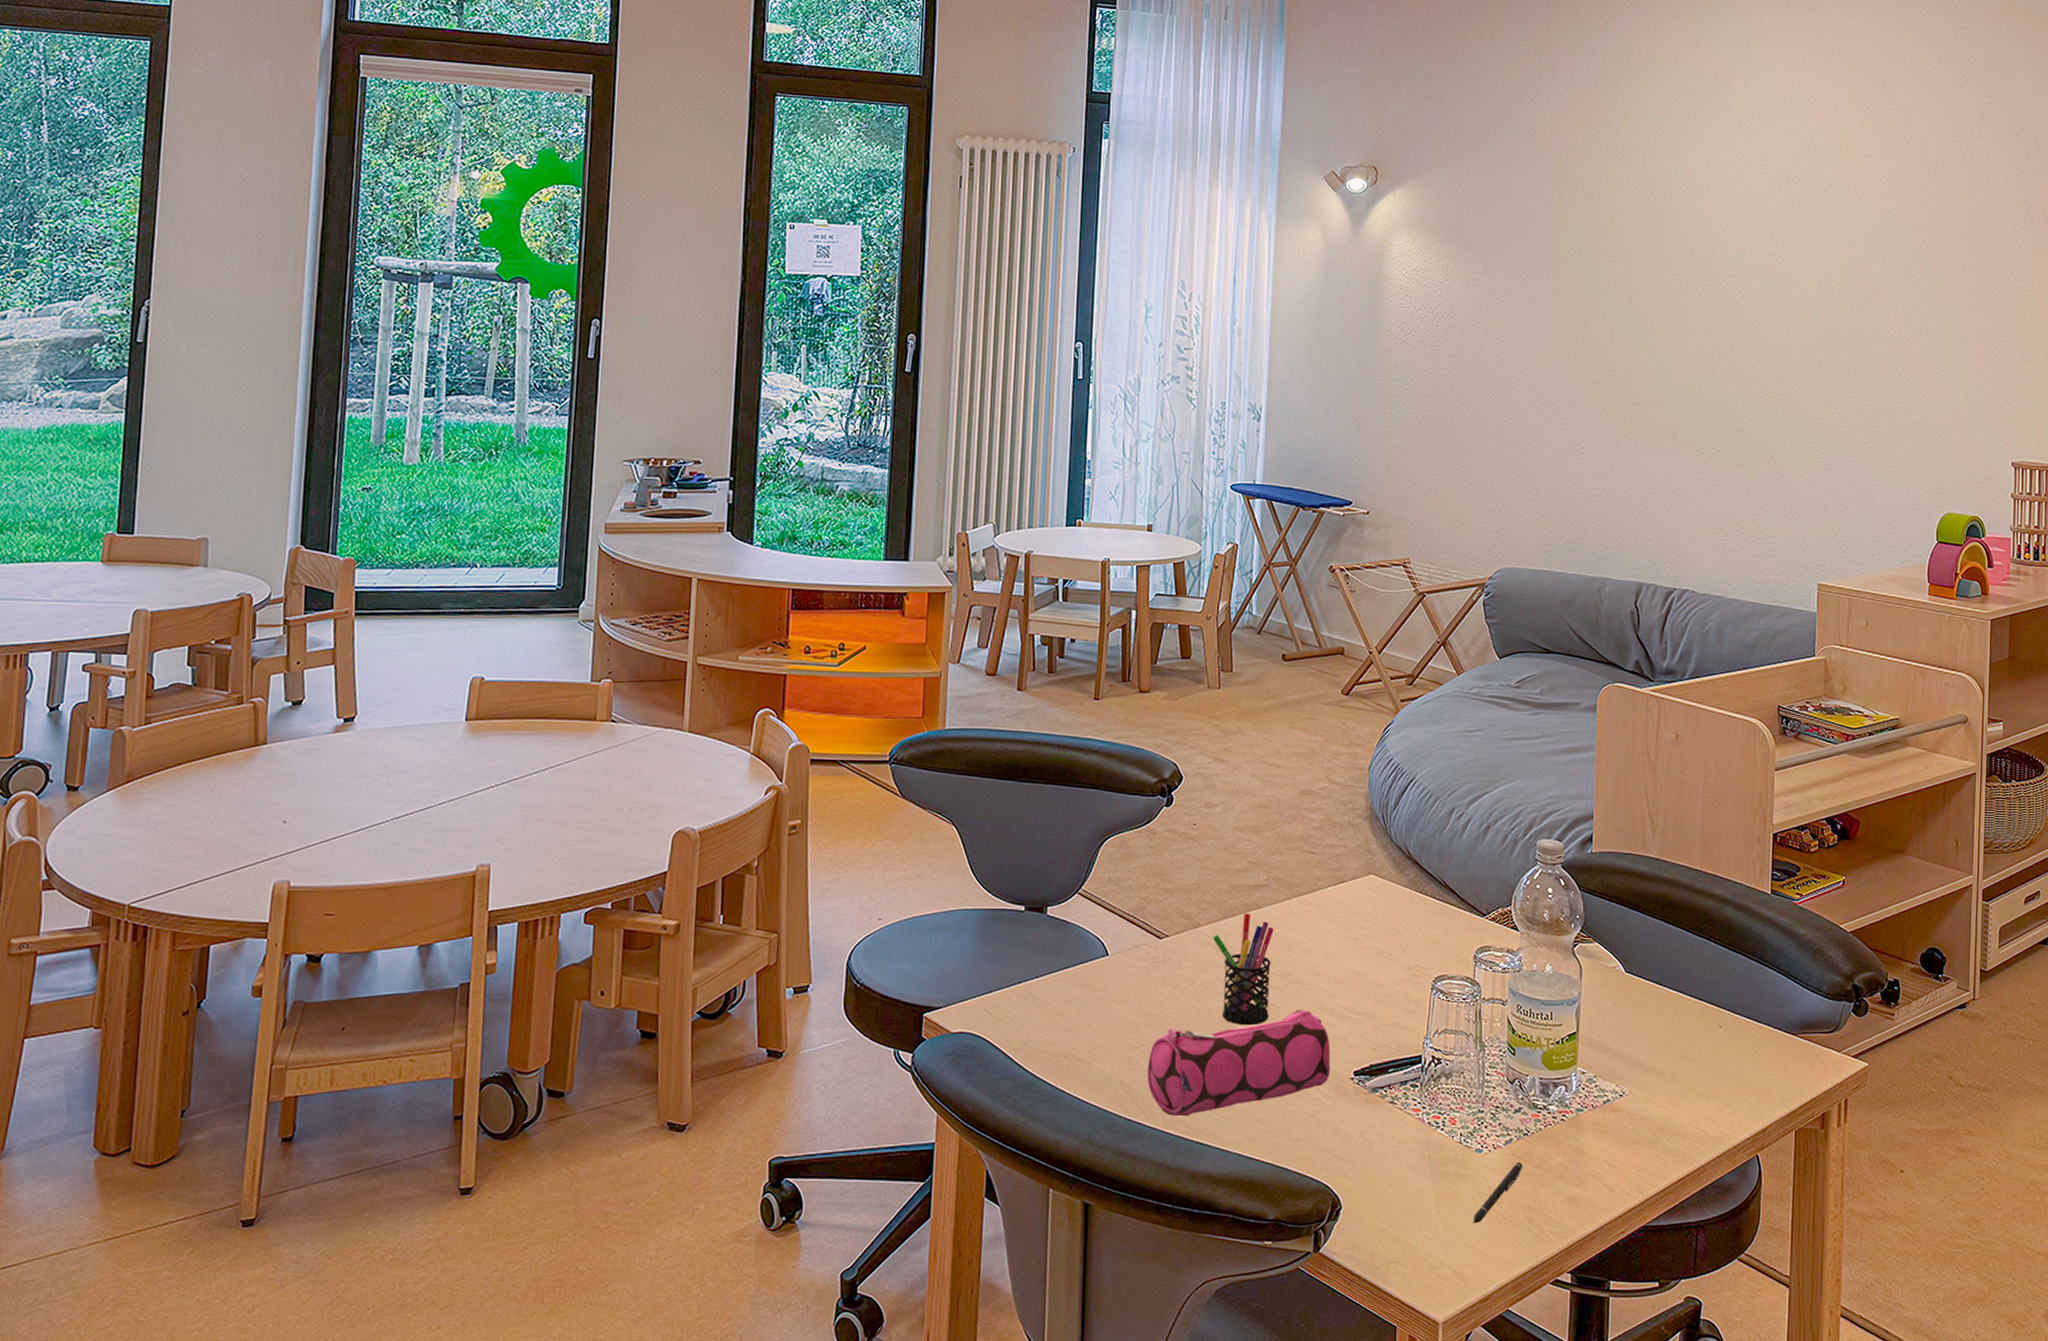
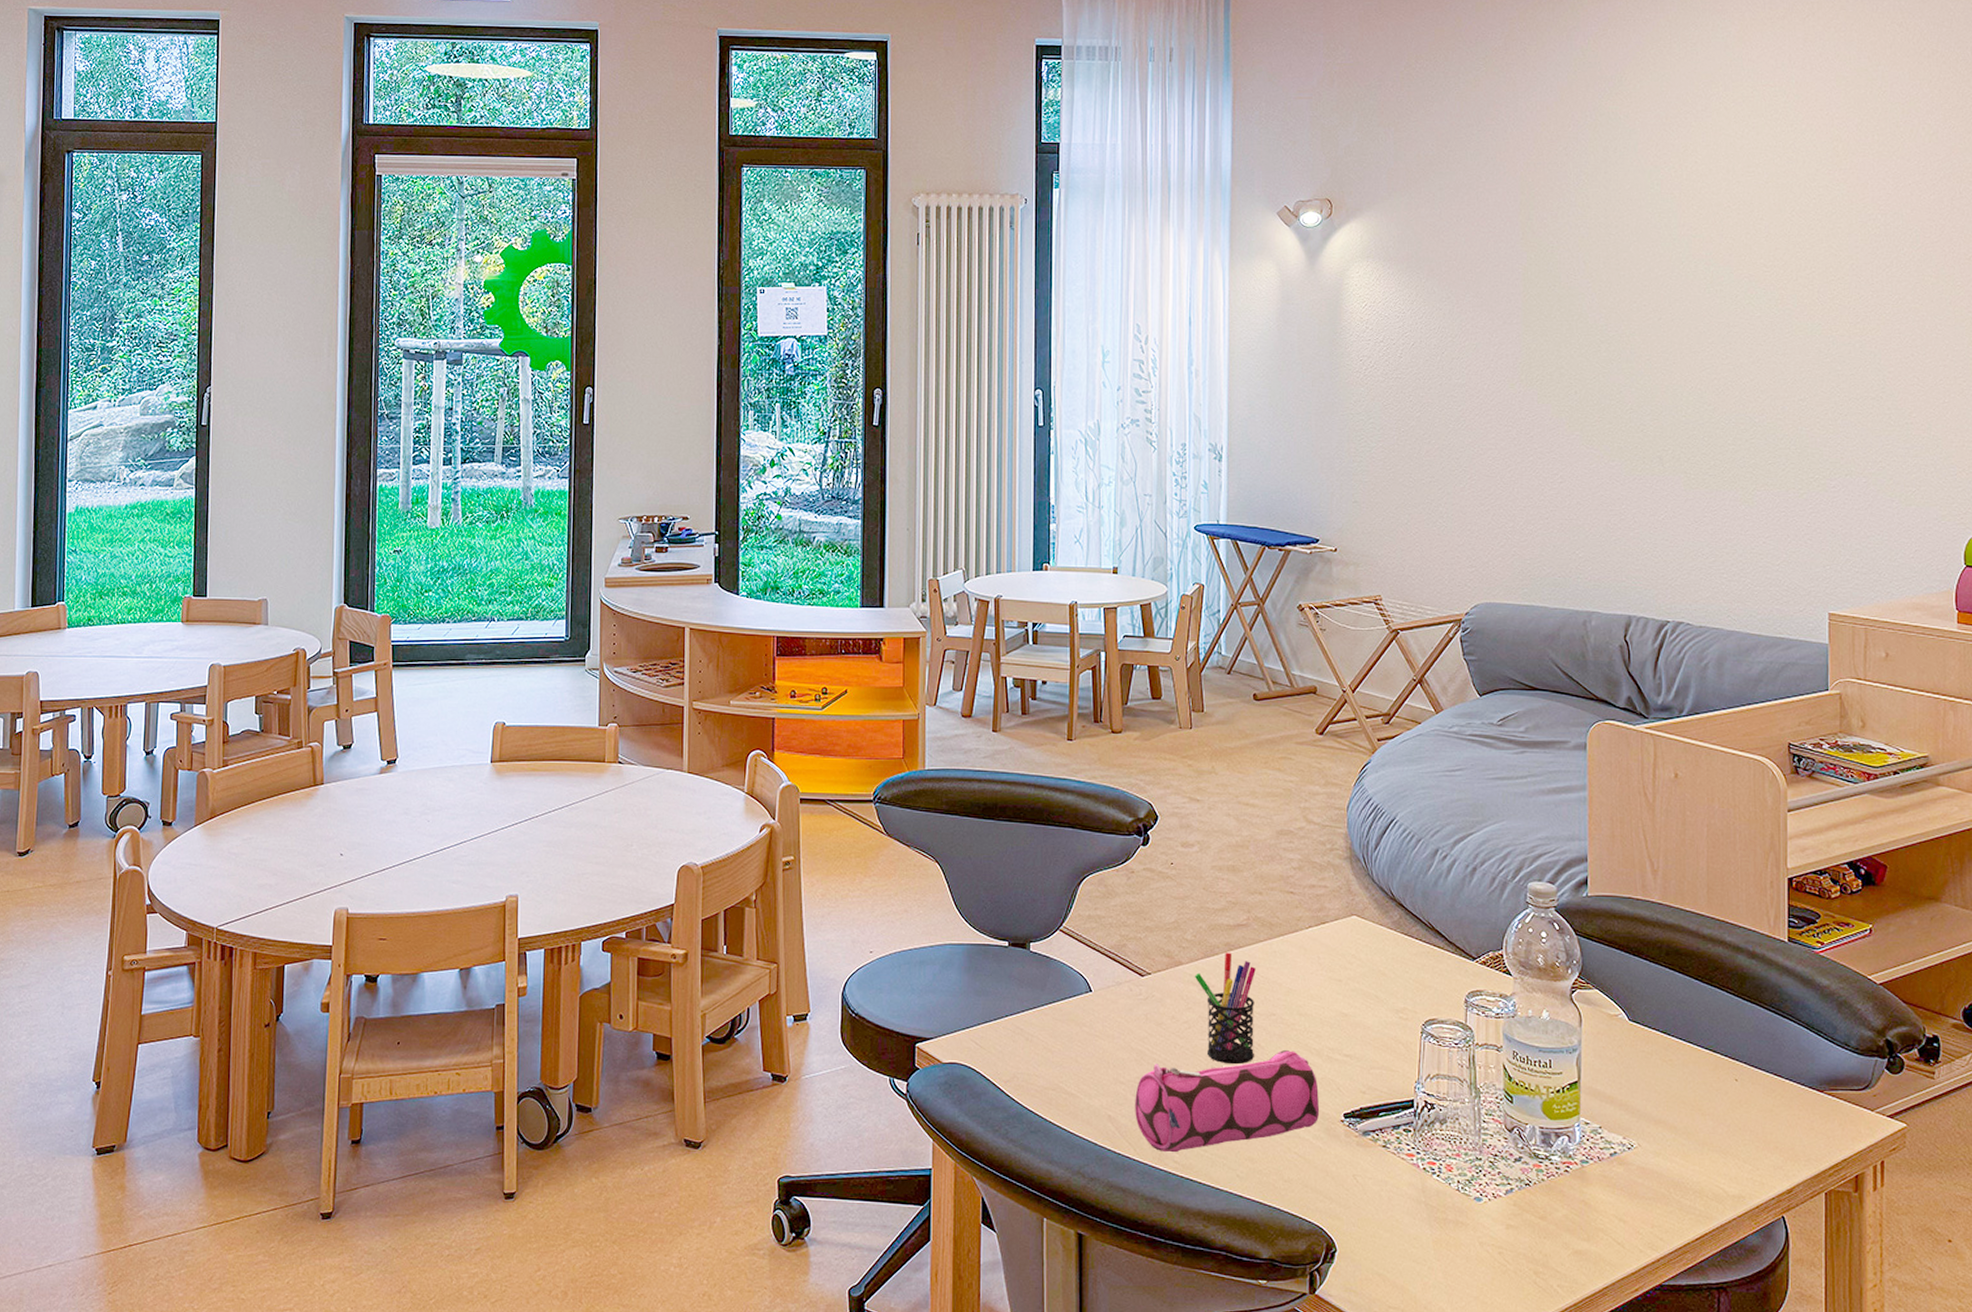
pen: present [1473,1162,1523,1224] -> none [1474,1213,1526,1274]

